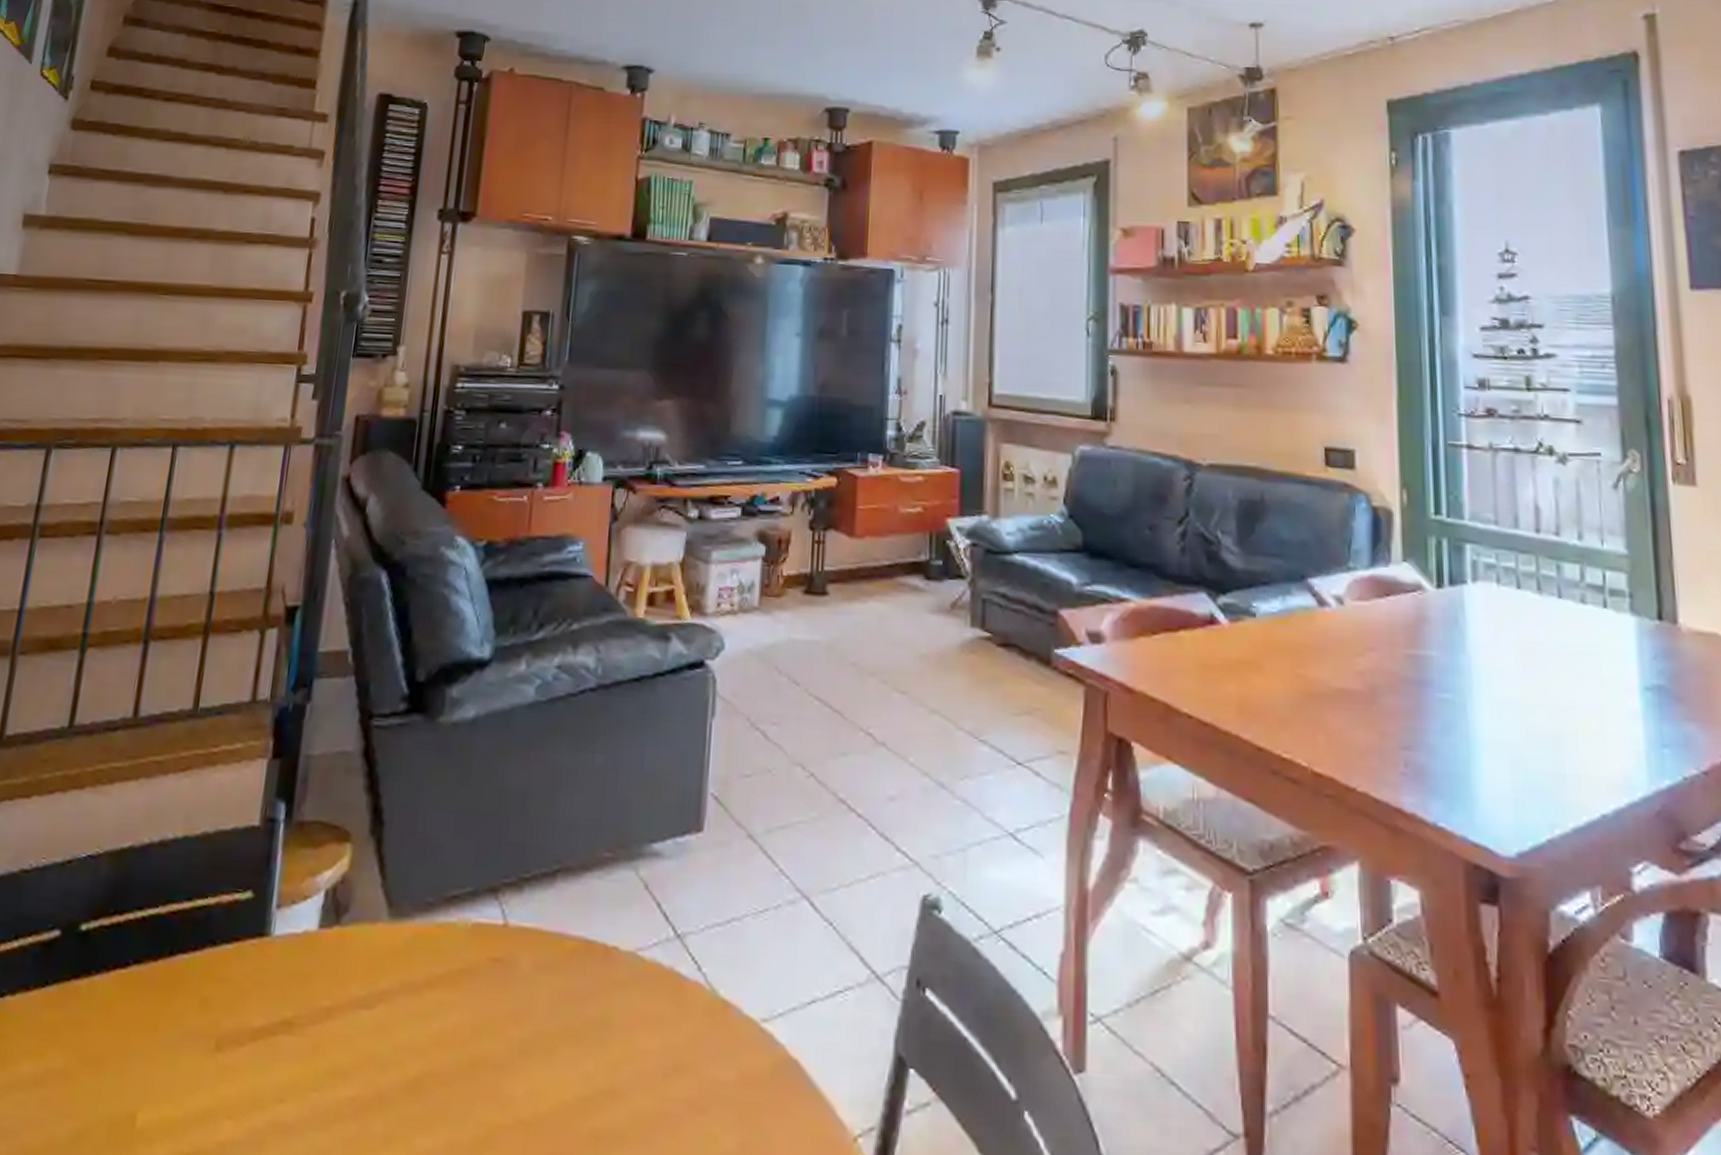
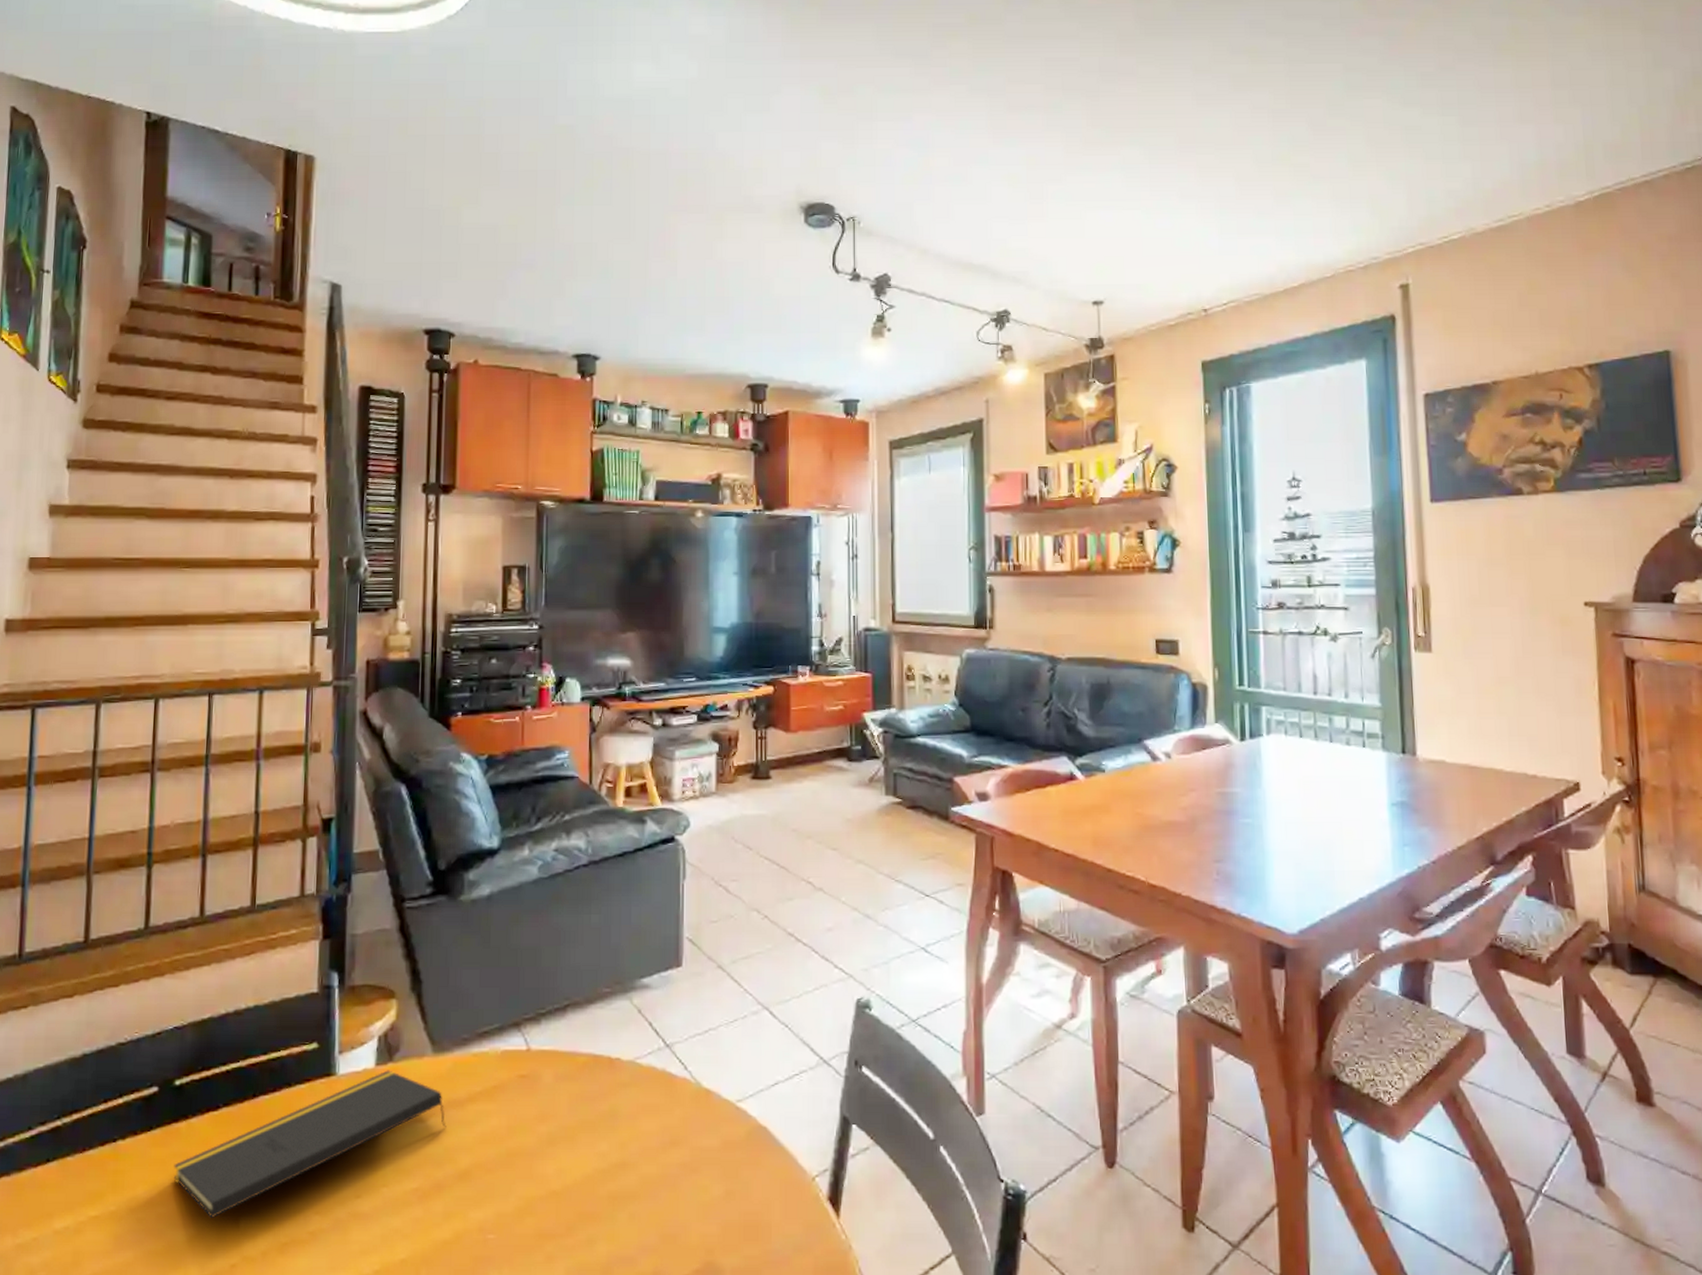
notepad: none [64,935,397,1110] -> present [173,1070,446,1218]

